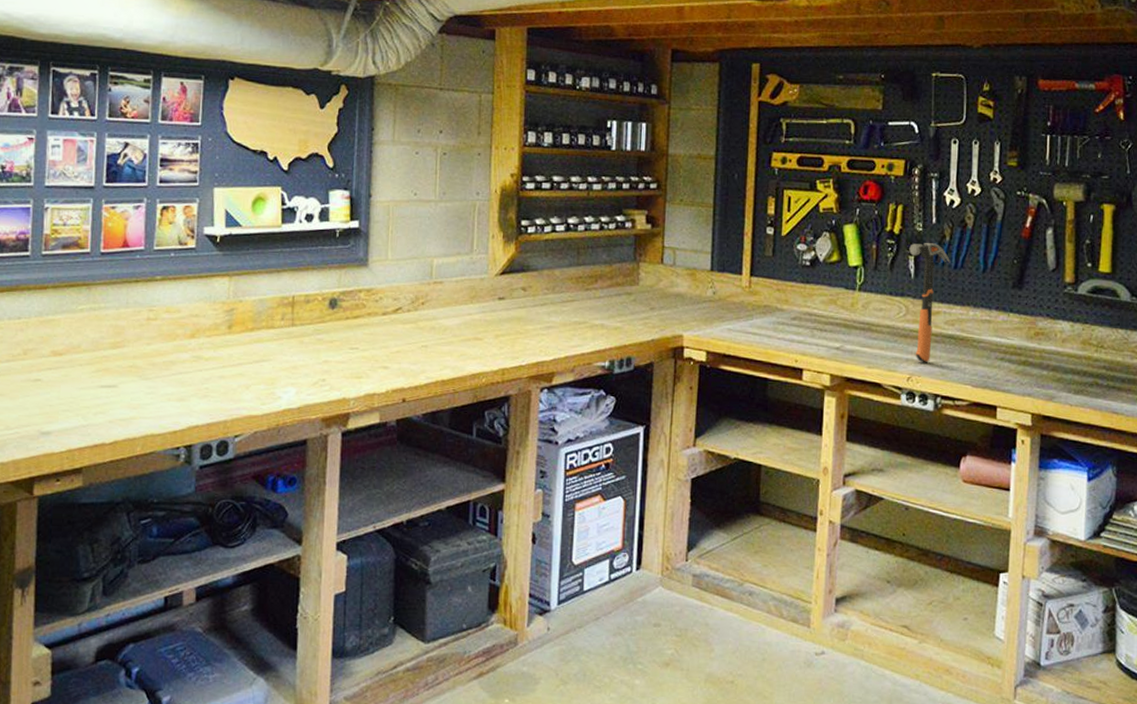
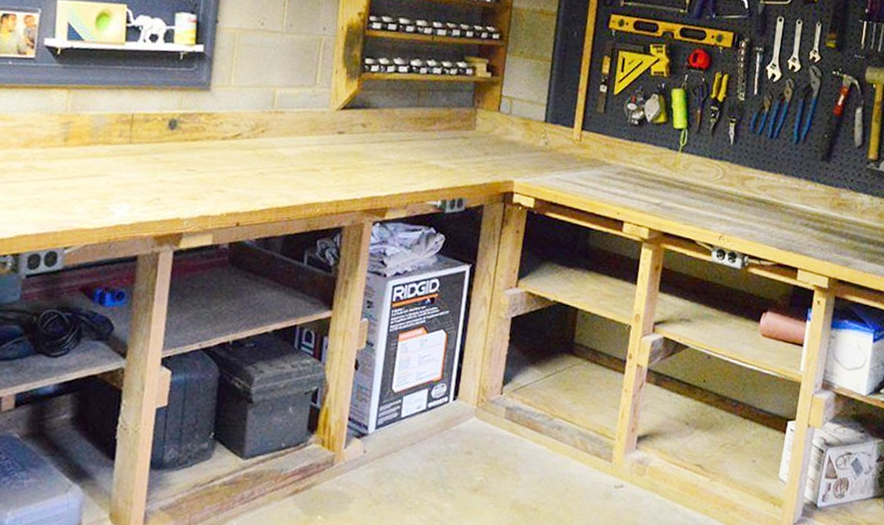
claw hammer: present [909,243,950,363] -> none [728,112,767,224]

